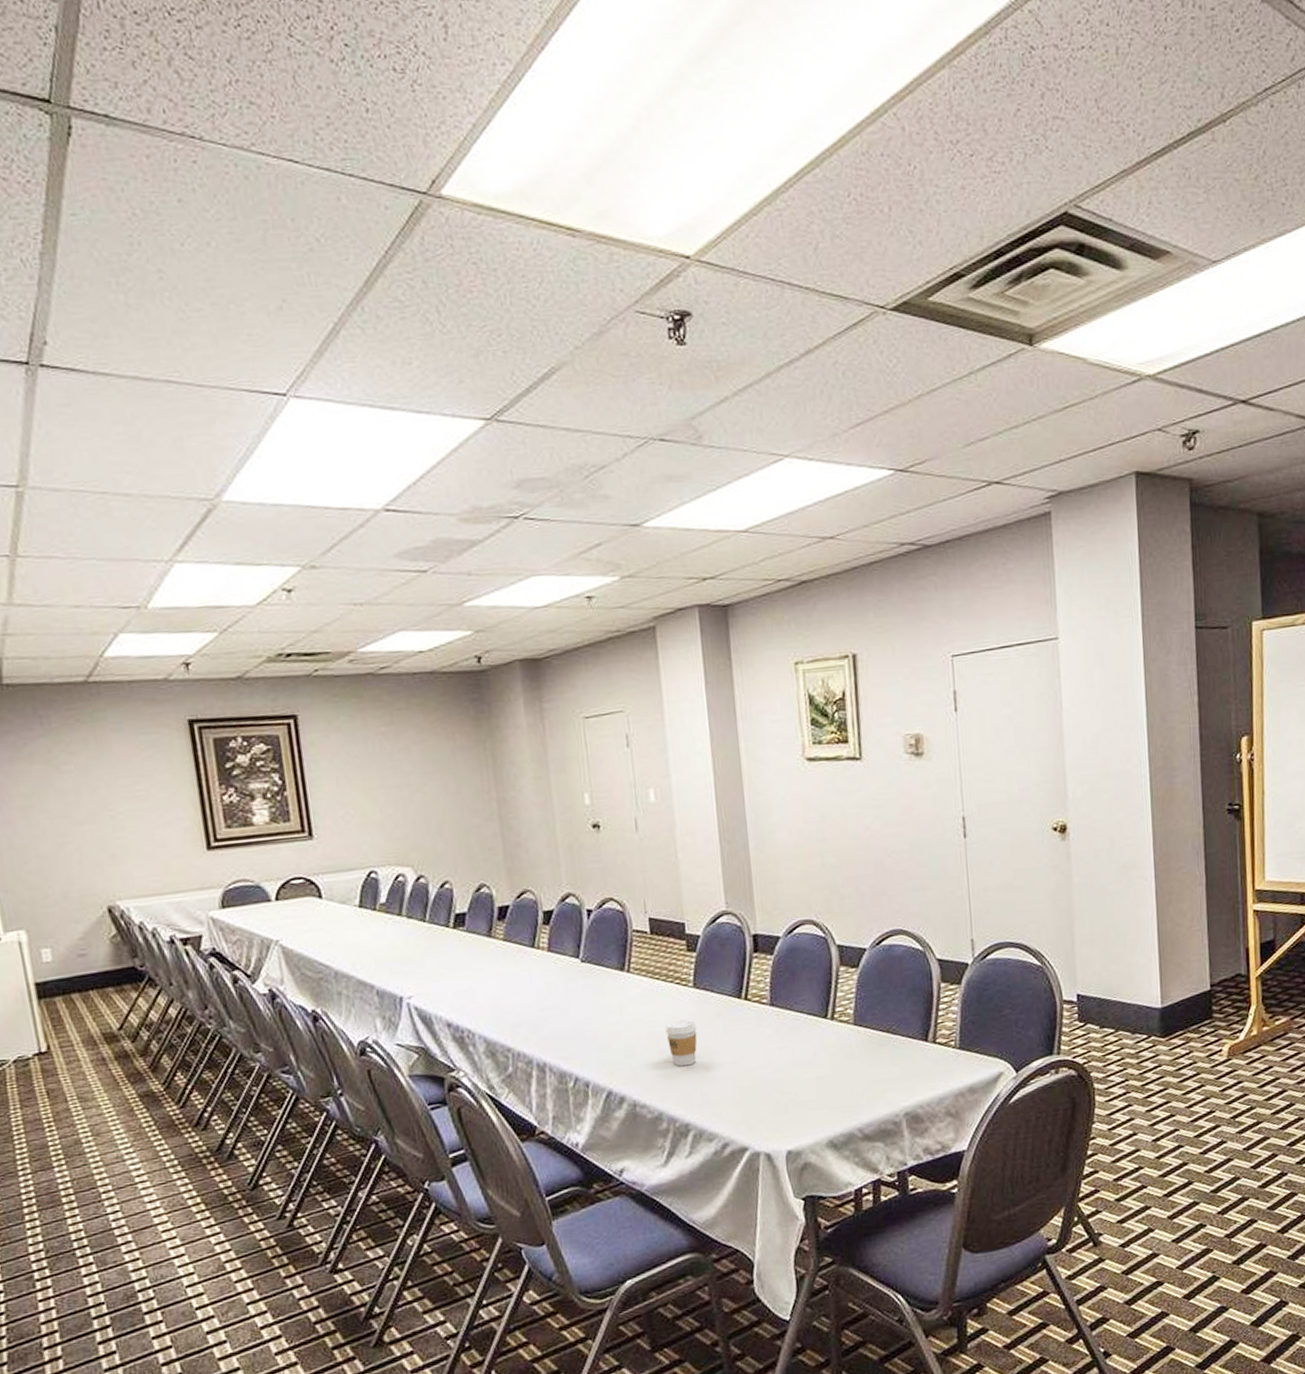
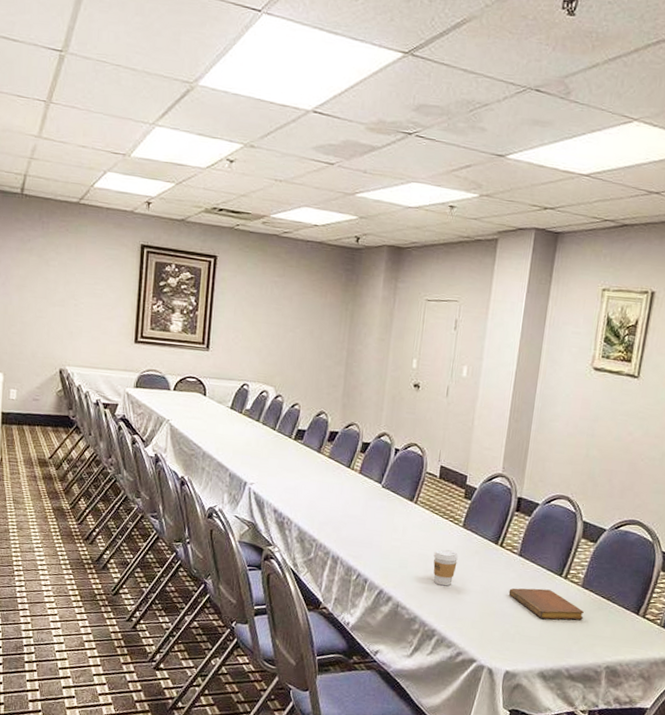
notebook: none [768,1038,864,1077] -> present [508,588,584,620]

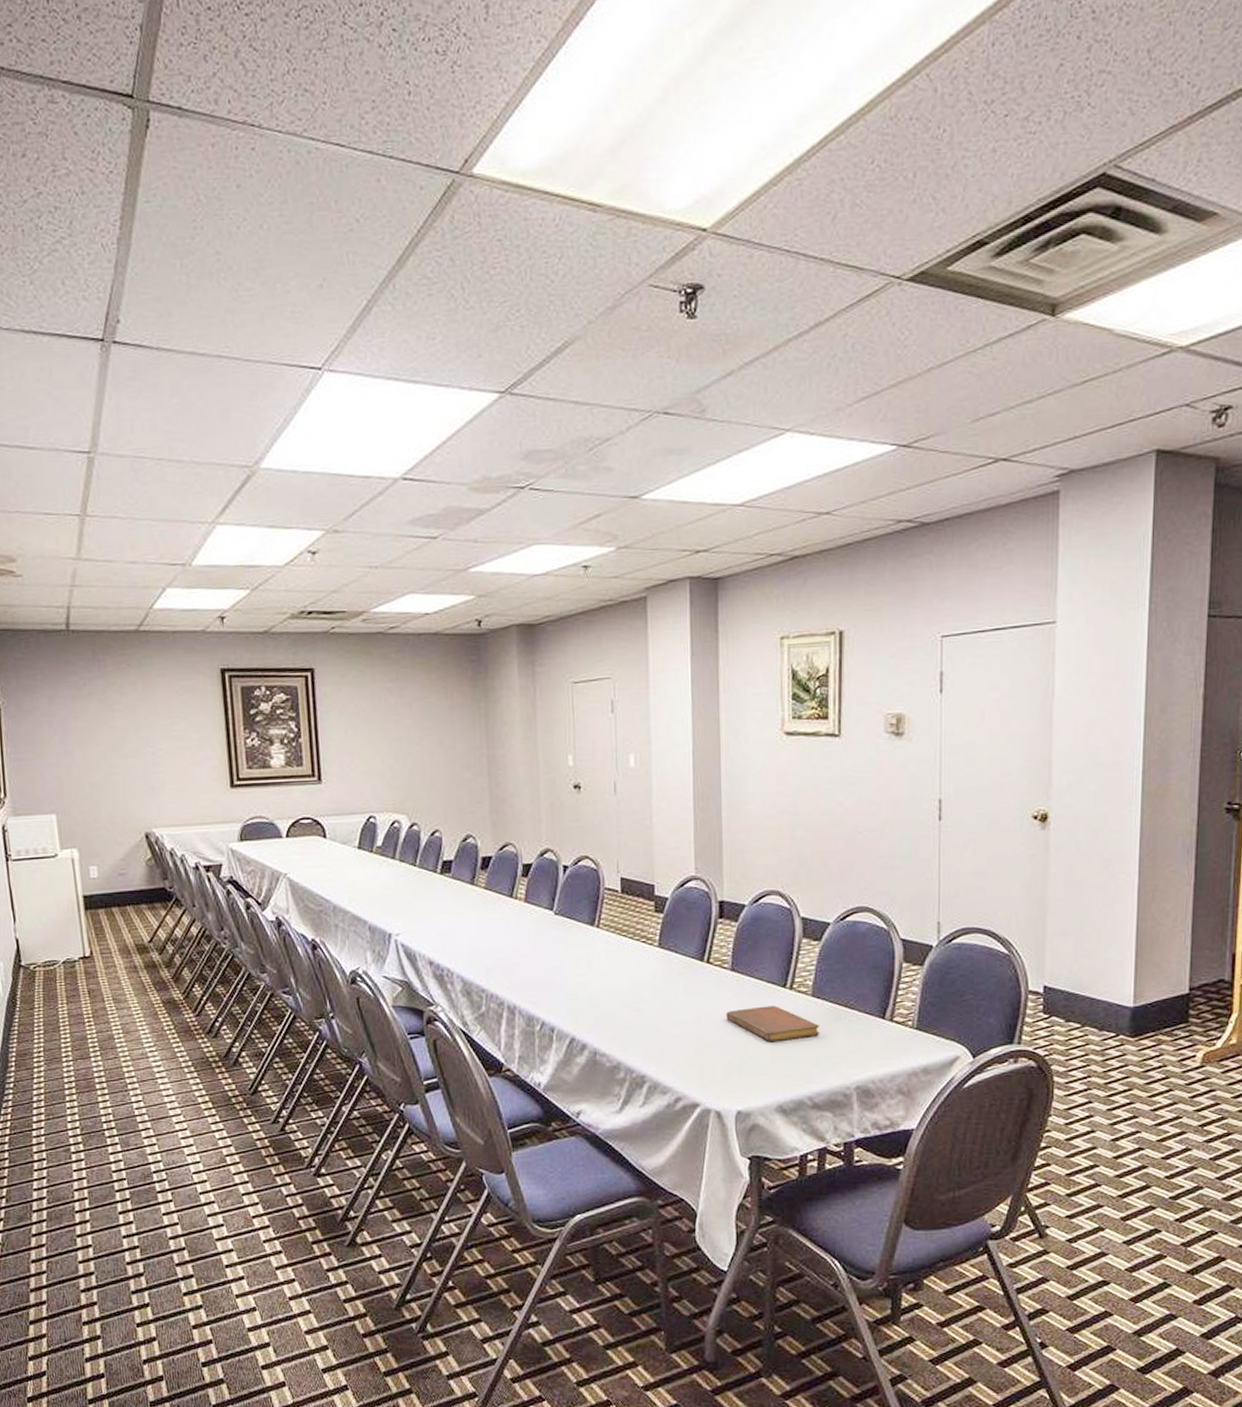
coffee cup: present [433,549,458,586] -> none [629,977,659,1021]

